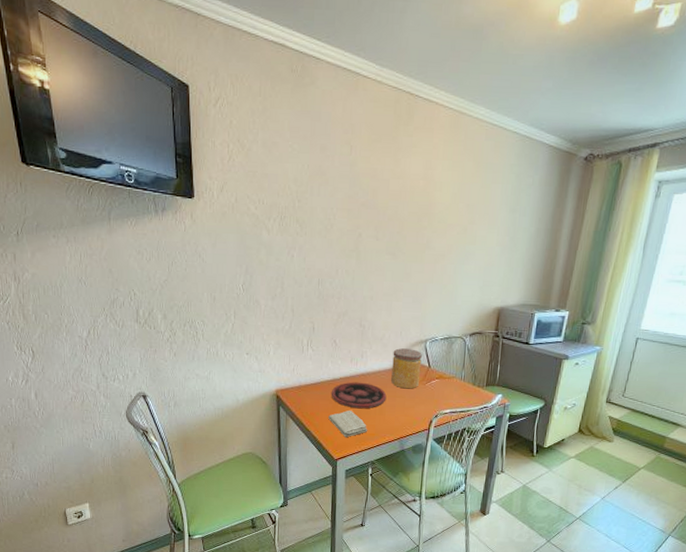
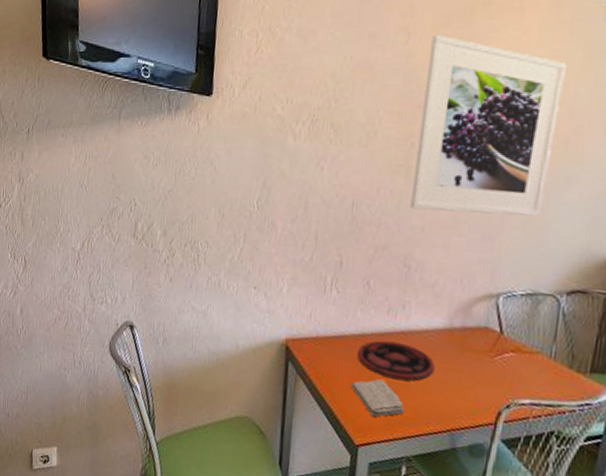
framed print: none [362,147,463,284] -> present [410,34,567,217]
jar: present [391,348,422,389] -> none [443,301,491,362]

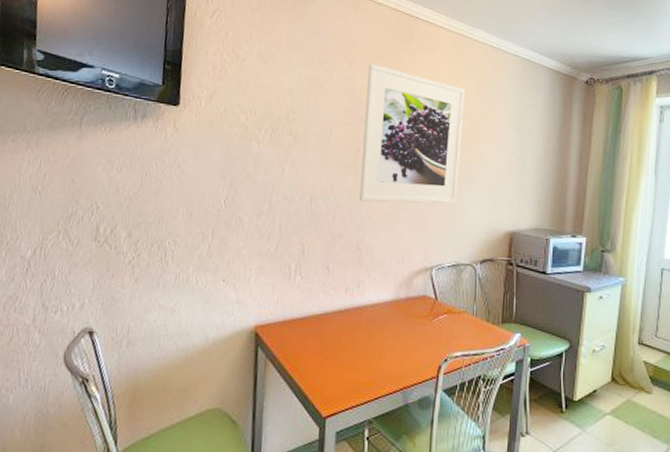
washcloth: present [351,379,405,418] -> none [317,353,365,389]
plate: present [358,340,435,381] -> none [322,316,387,351]

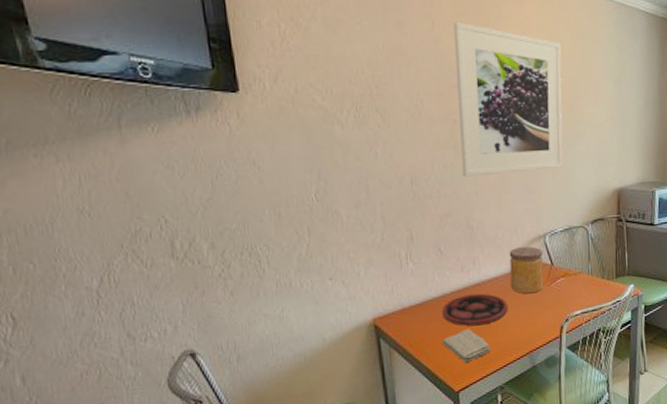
washcloth: none [317,353,365,389] -> present [442,329,491,364]
plate: none [322,316,387,351] -> present [443,293,508,326]
jar: none [392,276,427,326] -> present [509,246,544,294]

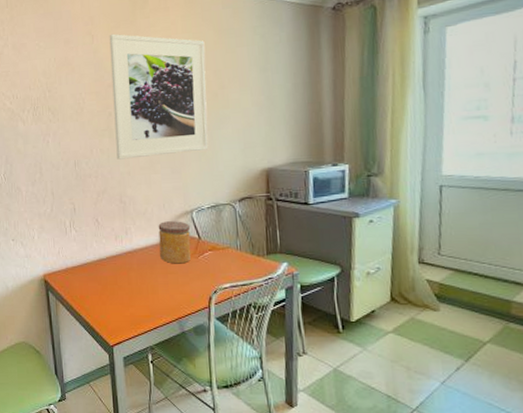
washcloth: present [442,329,491,364] -> none [99,291,142,322]
plate: present [443,293,508,326] -> none [99,260,158,289]

